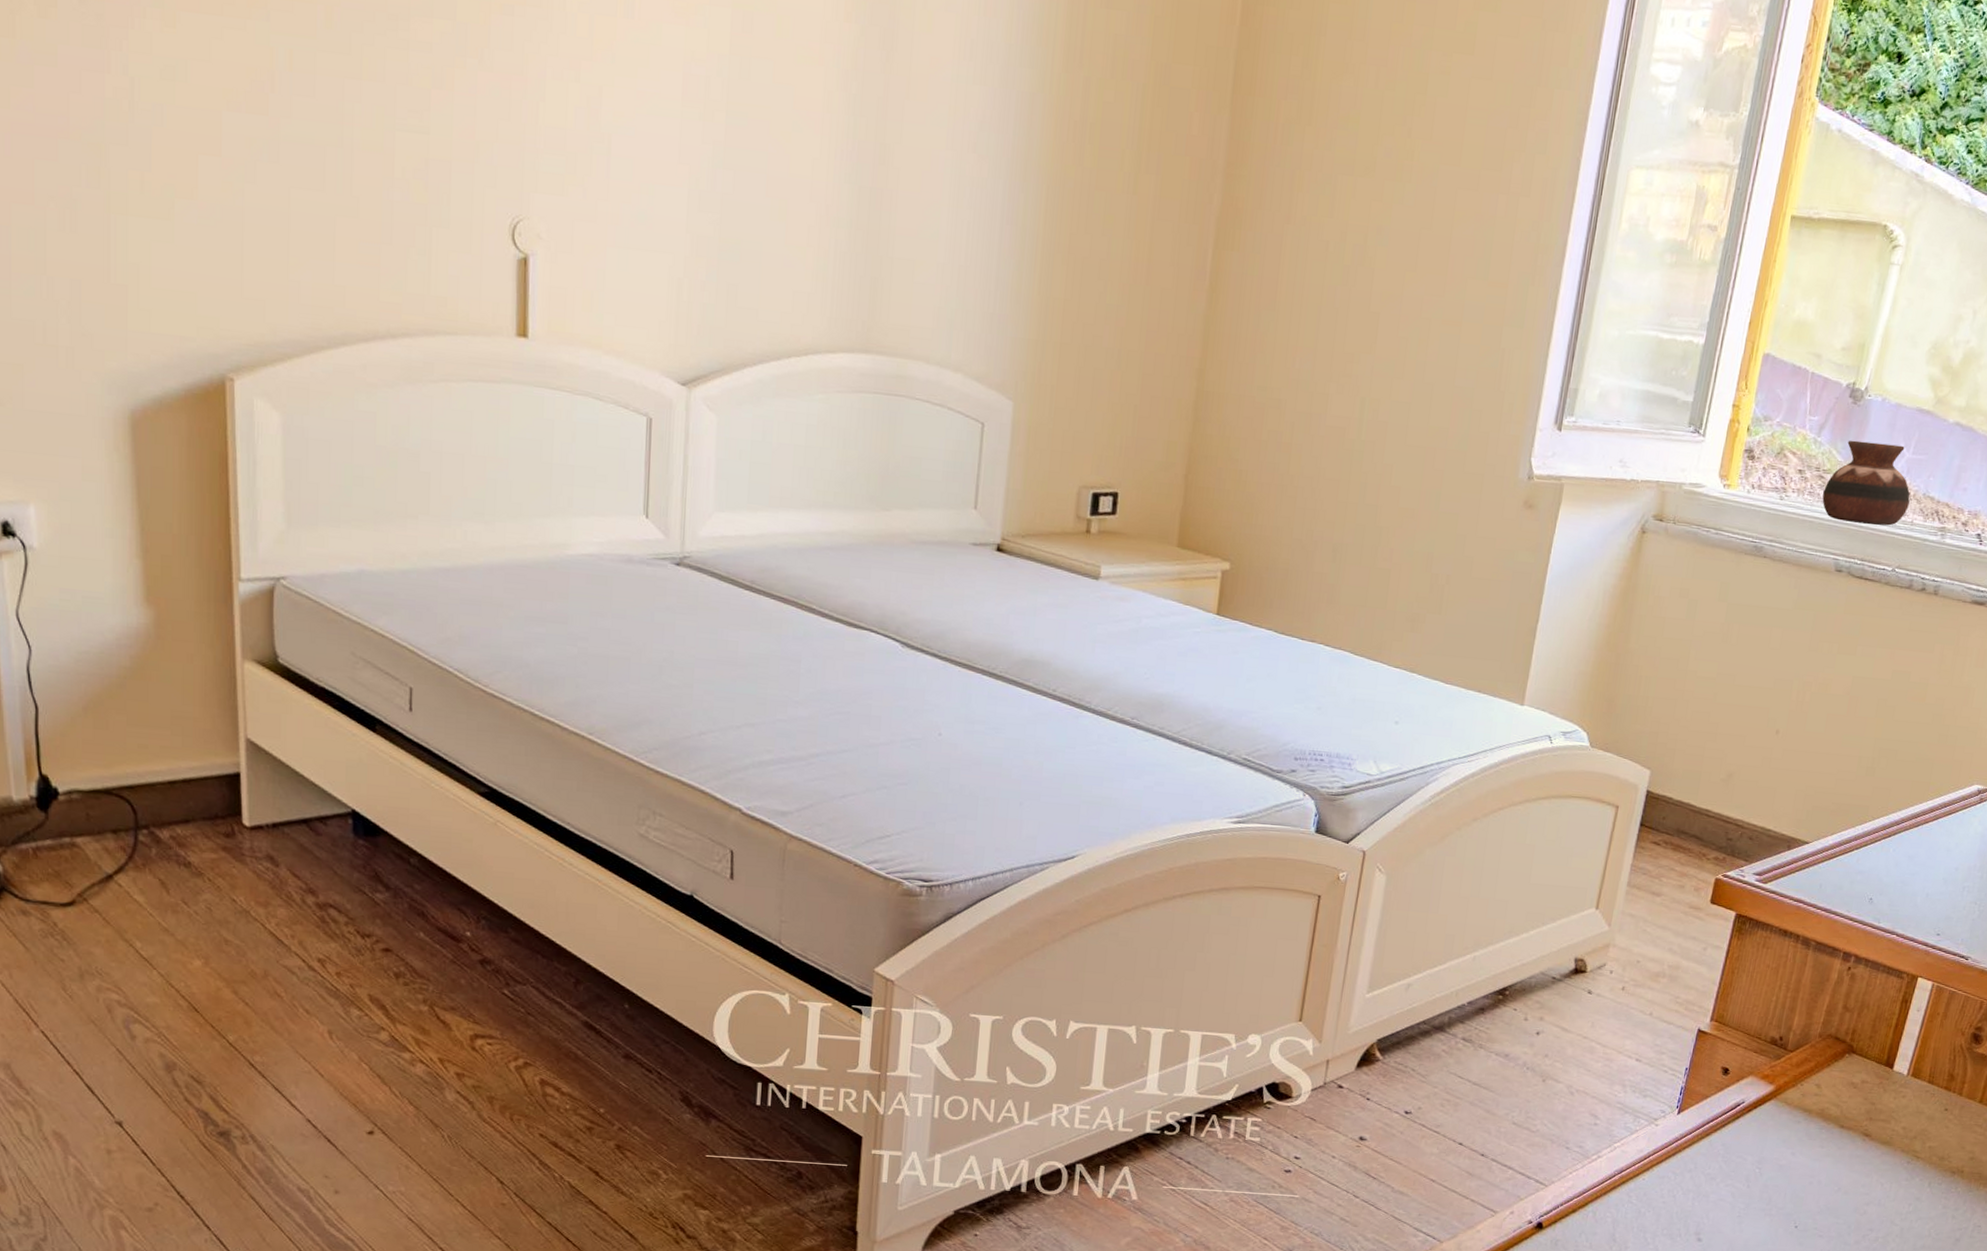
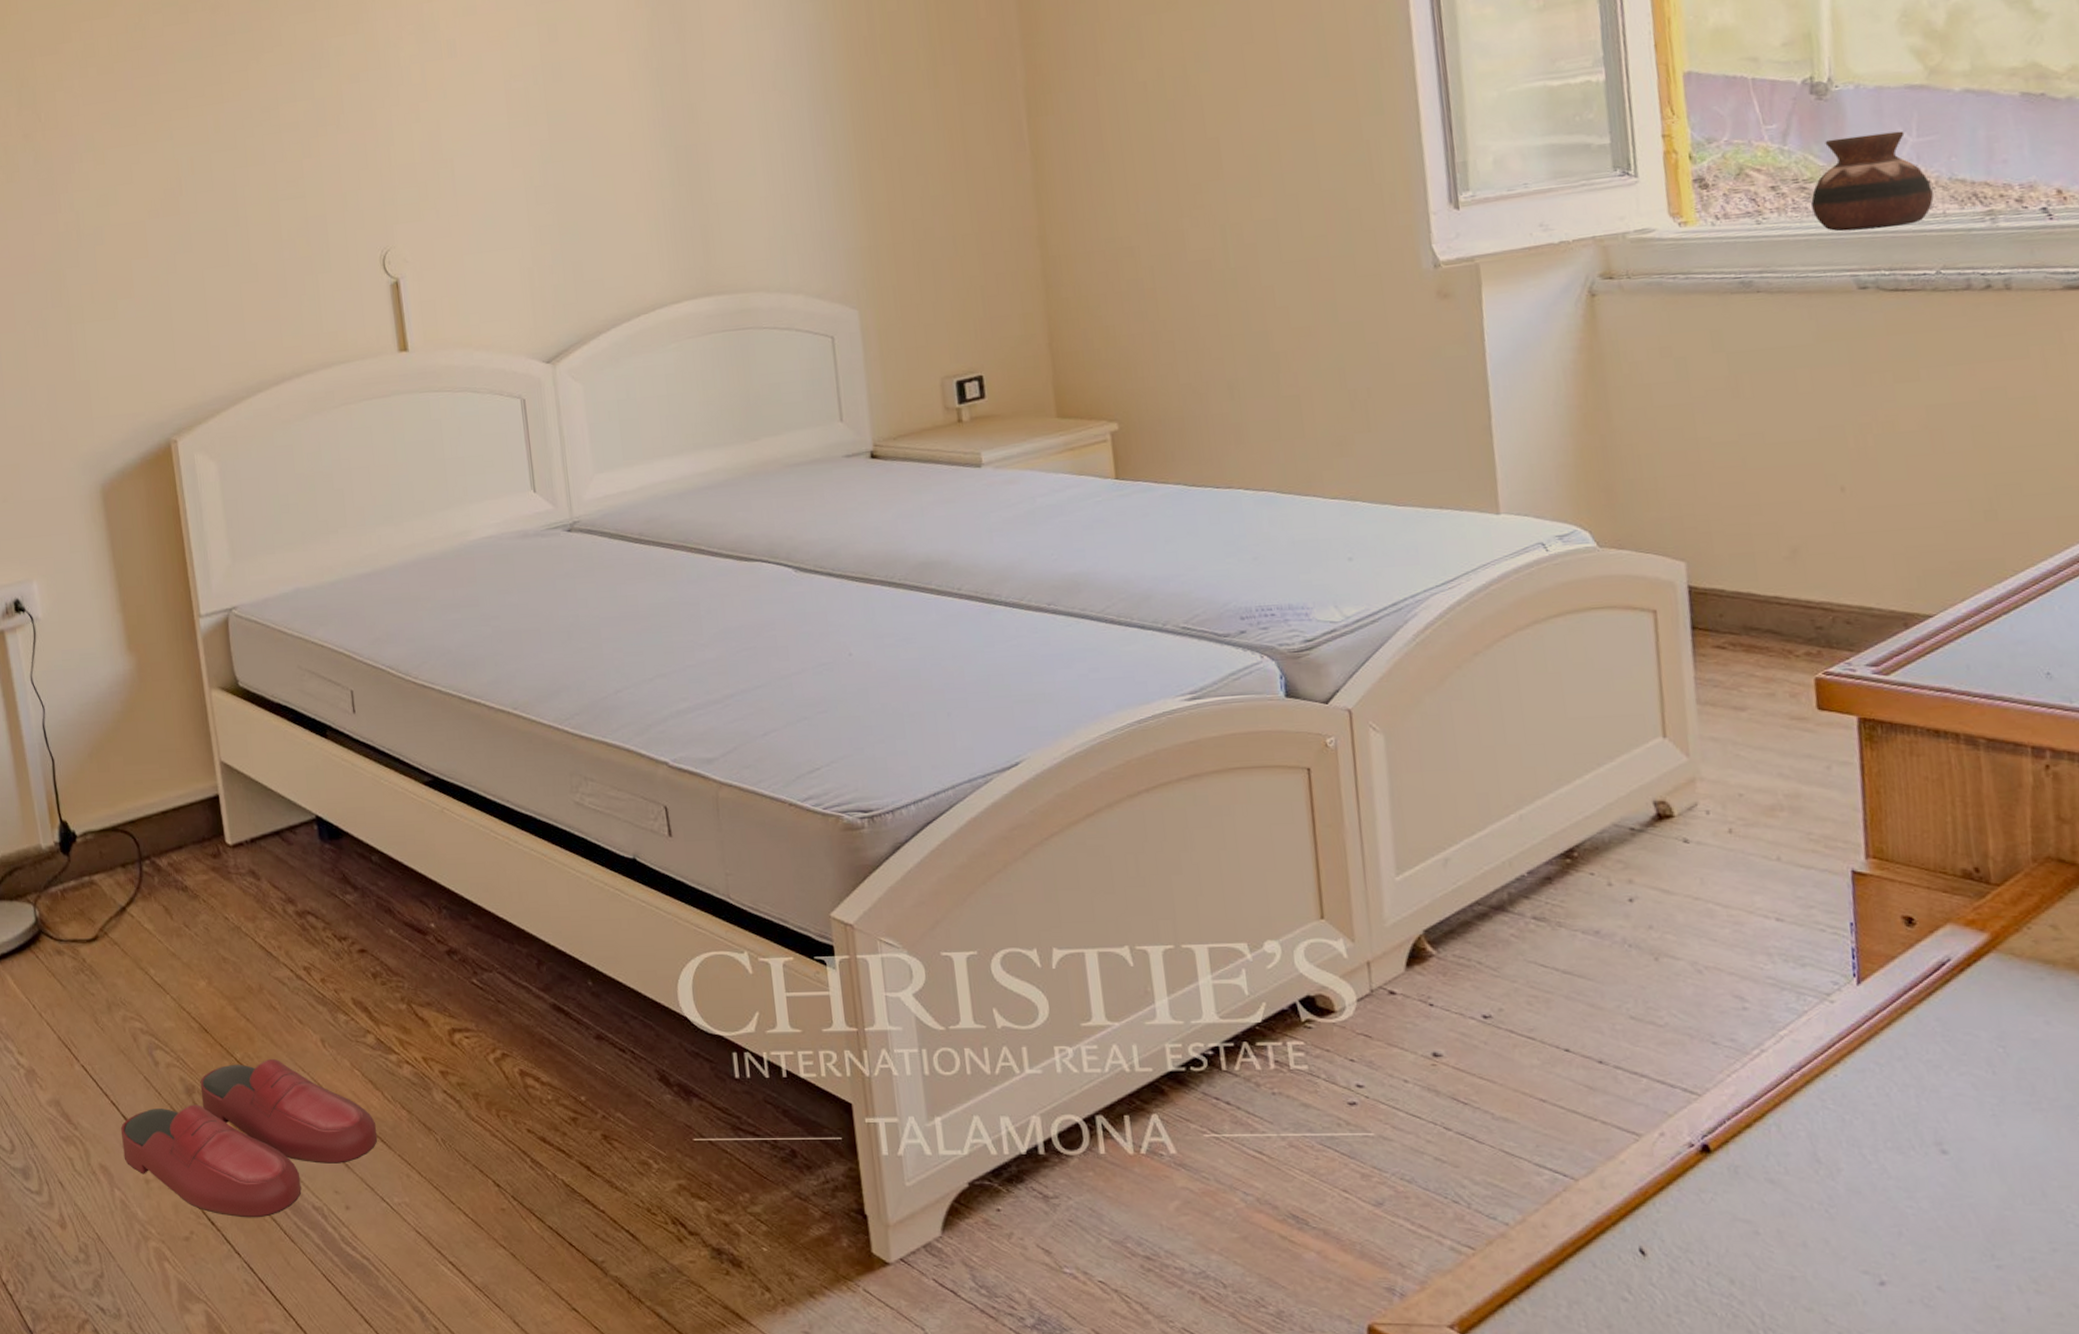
slippers: none [82,1044,379,1195] -> present [120,1058,378,1217]

